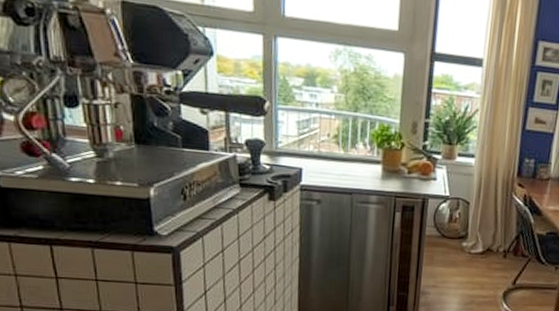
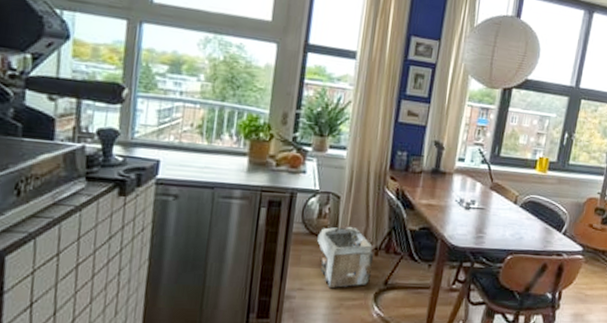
storage bin: none [449,230,503,287] -> present [317,226,374,289]

